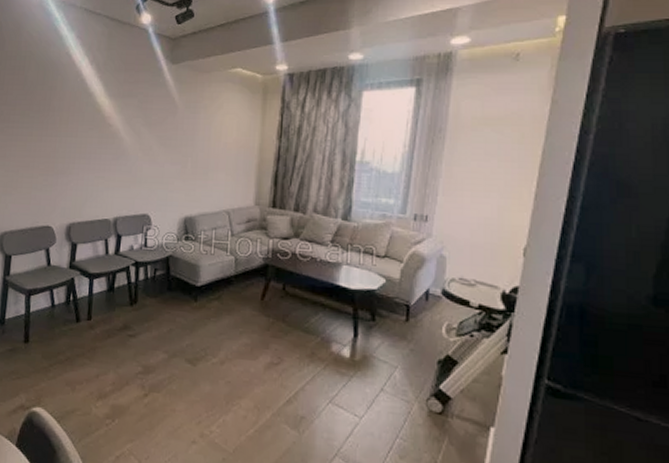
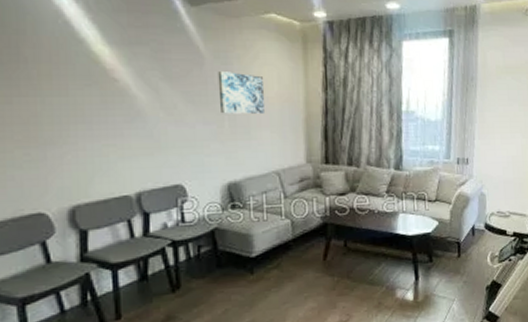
wall art: none [185,119,225,157] -> present [217,71,266,114]

